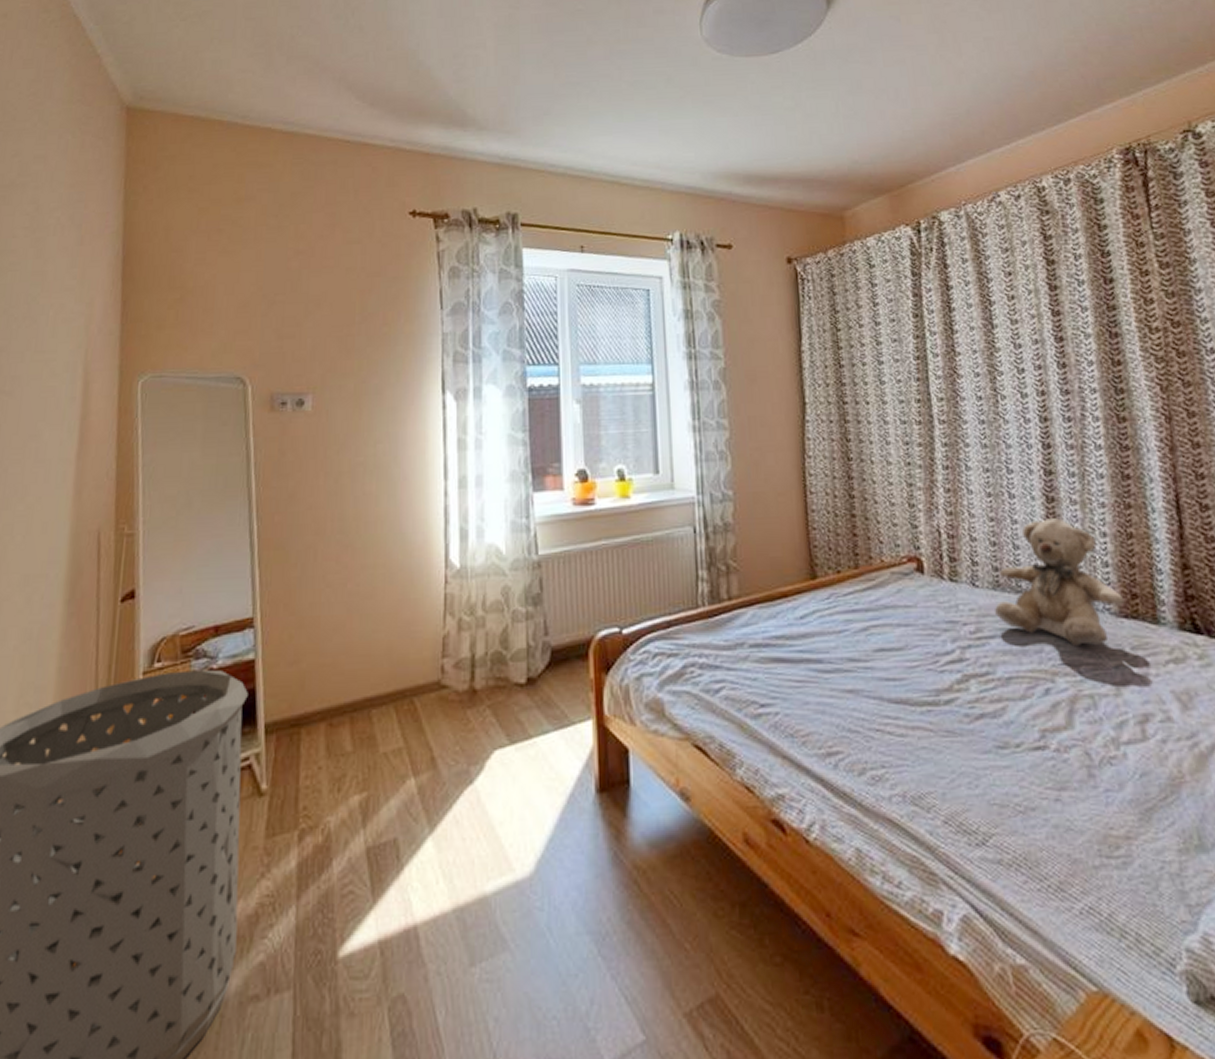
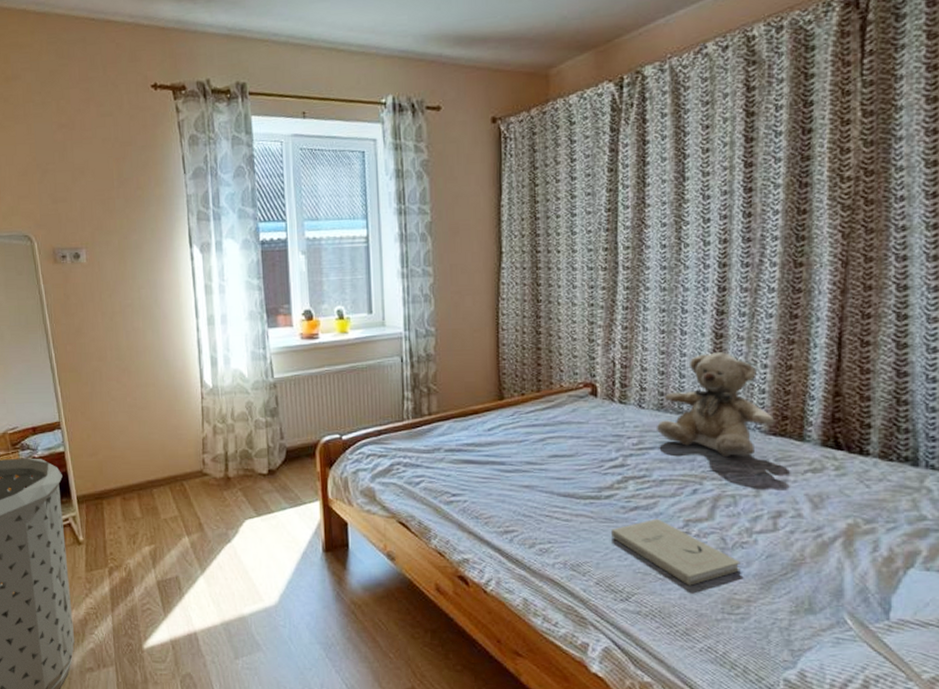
book: none [956,728,1114,820] -> present [611,518,741,586]

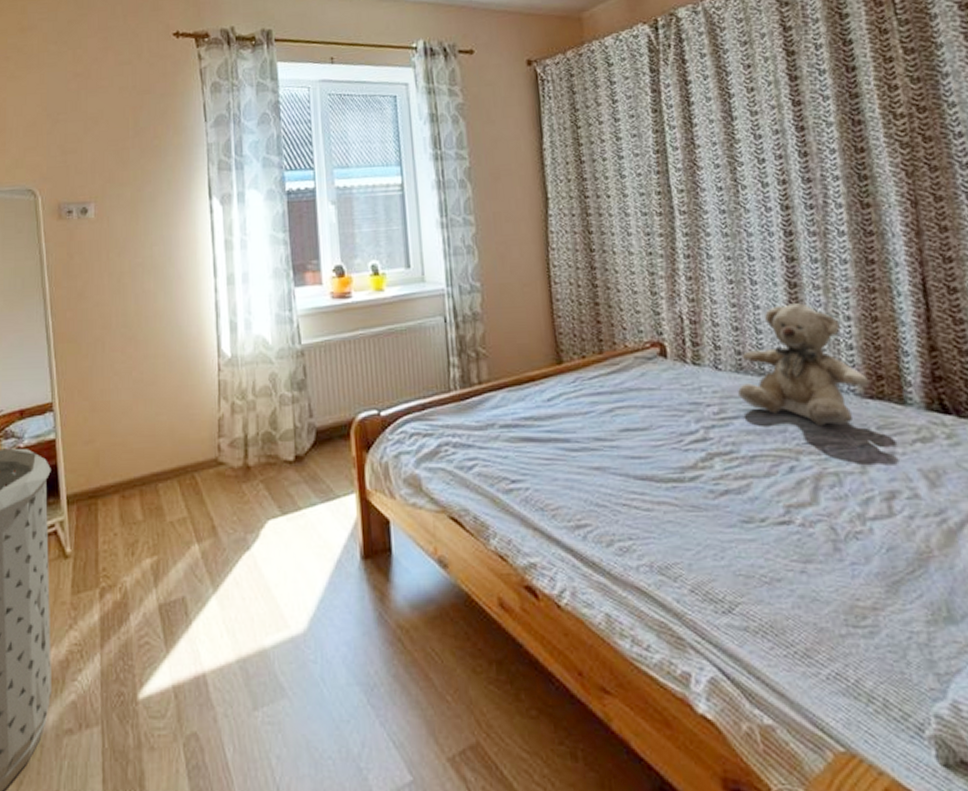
book: present [611,518,741,586] -> none [701,504,860,591]

